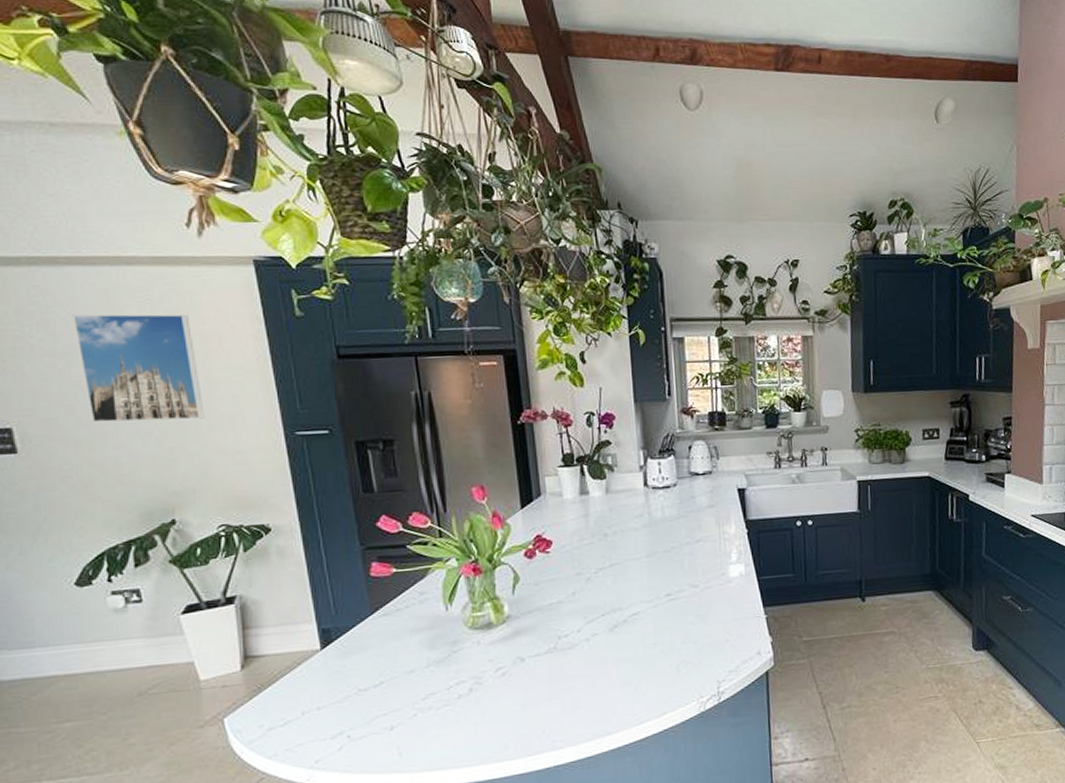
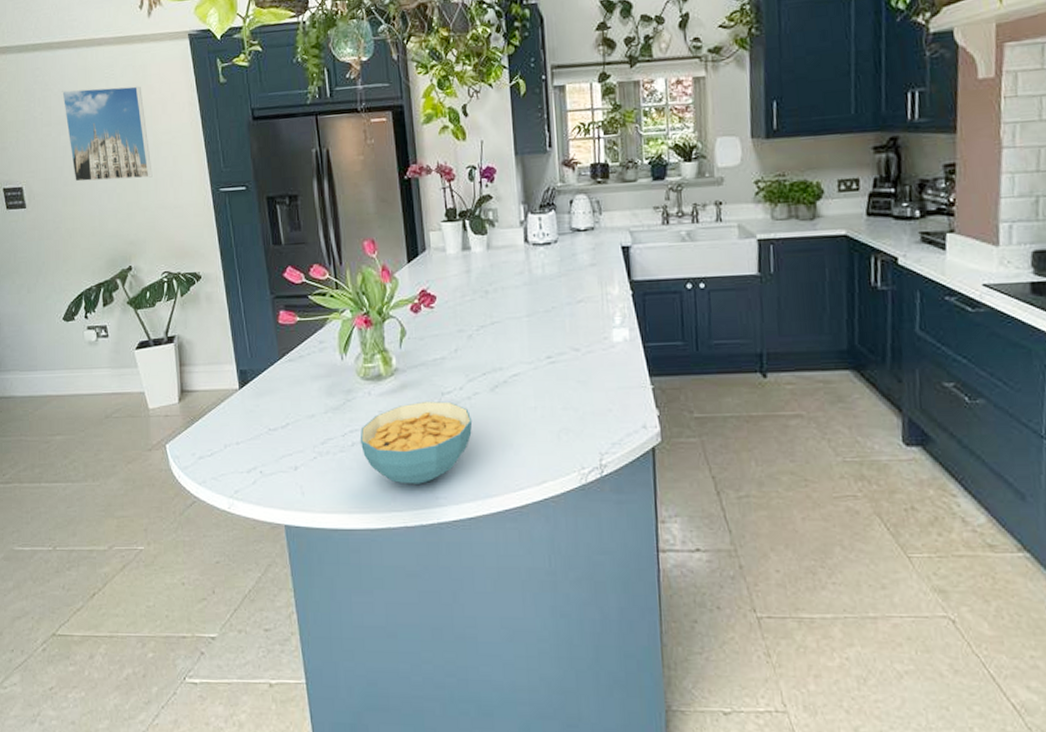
cereal bowl: none [468,644,591,732] -> present [360,400,473,484]

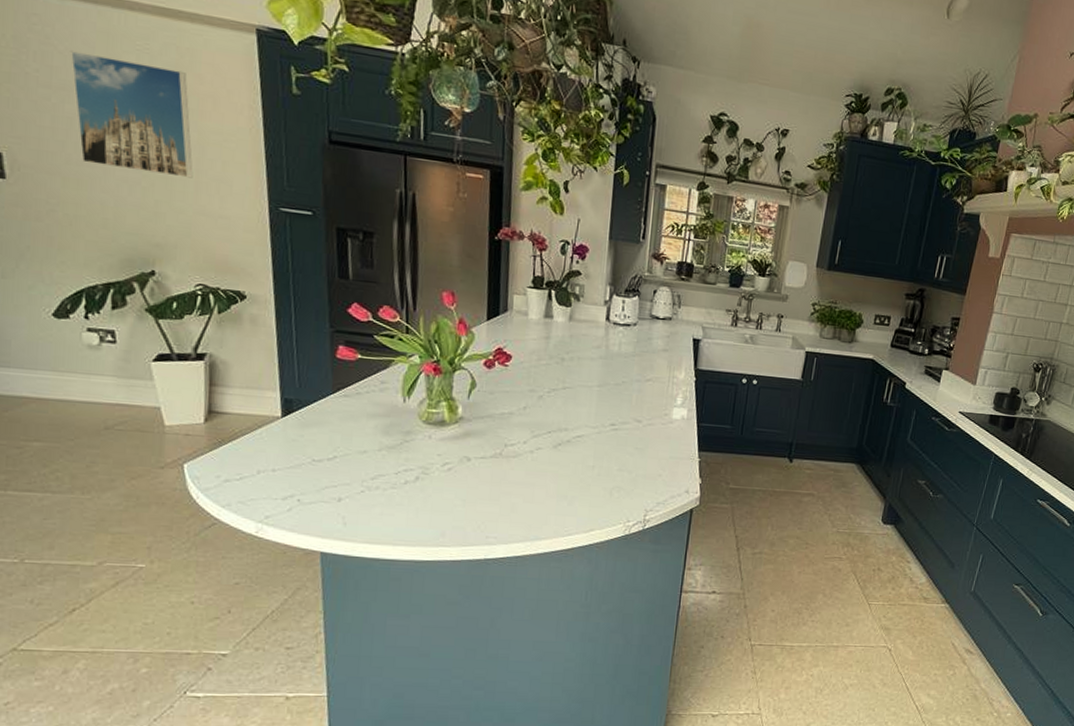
cereal bowl: present [360,400,473,484] -> none [415,450,532,524]

